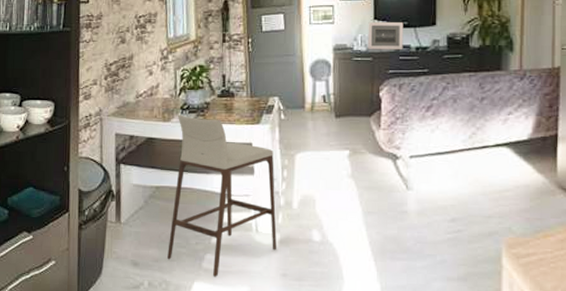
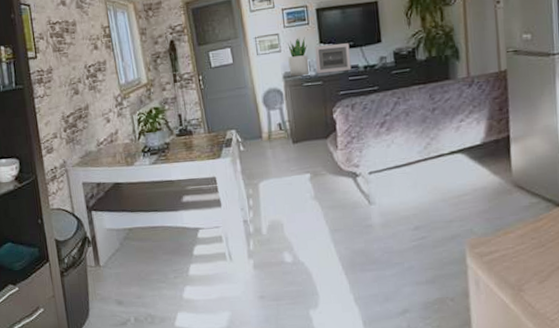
bar stool: present [167,113,277,277] -> none [139,156,252,306]
planter: none [340,11,361,50] -> present [288,37,310,77]

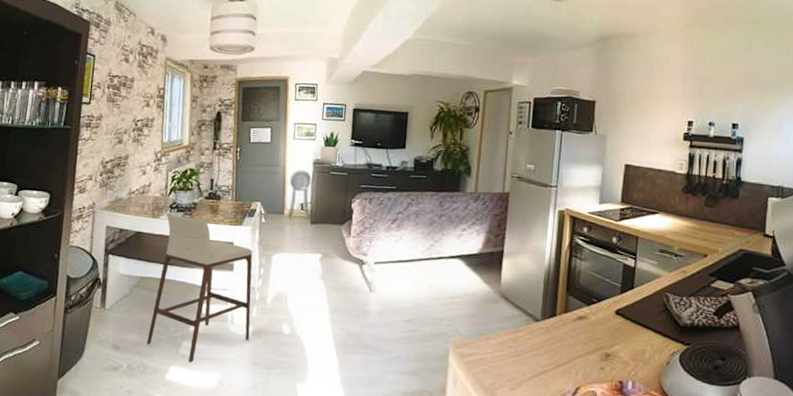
bar stool: none [139,156,252,306] -> present [147,211,253,363]
picture frame: present [314,43,352,74] -> none [344,141,377,169]

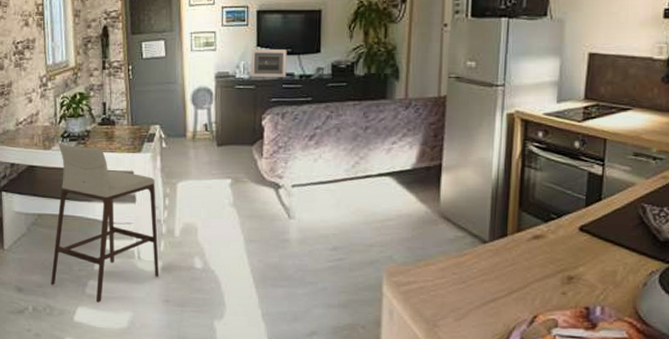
planter: present [319,131,340,165] -> none [222,38,244,78]
picture frame: none [344,141,377,169] -> present [250,49,287,78]

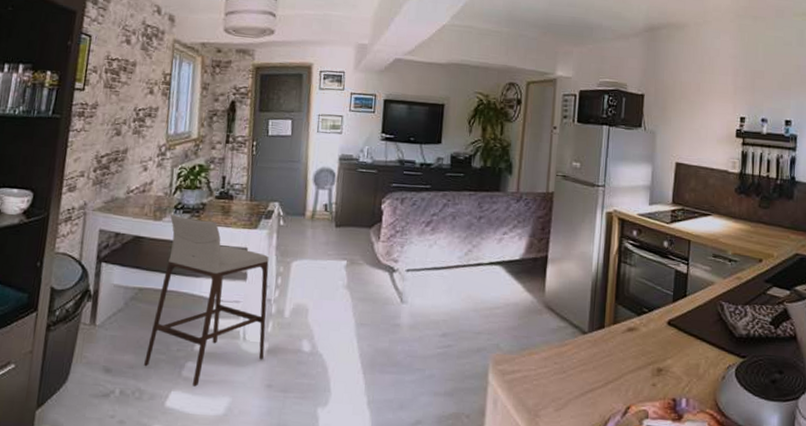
picture frame: present [250,49,287,78] -> none [373,135,410,165]

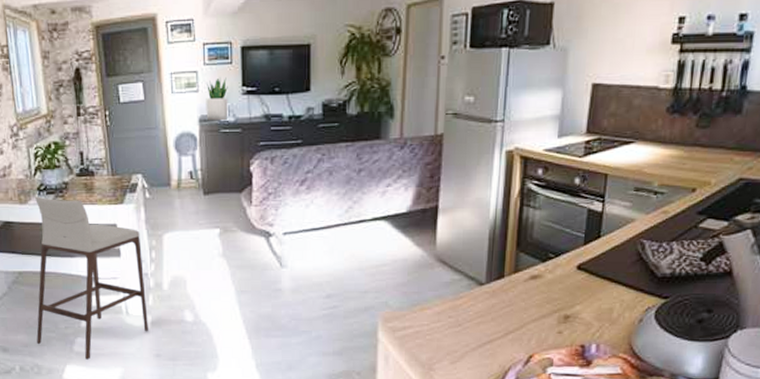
planter: none [346,123,369,162] -> present [206,77,228,121]

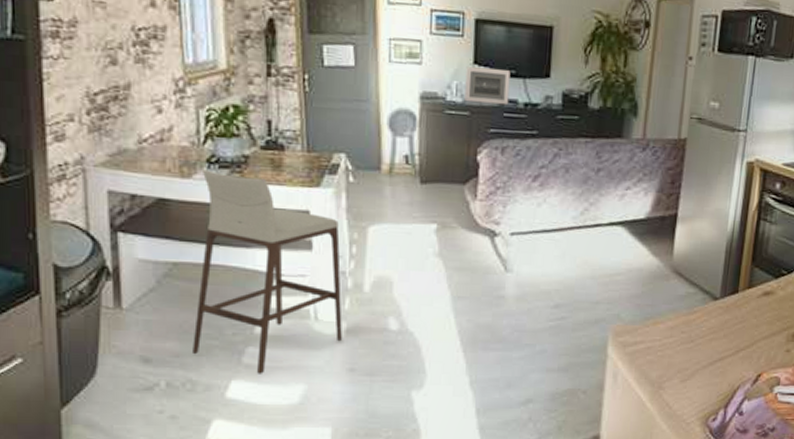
planter: present [206,77,228,121] -> none [429,50,457,101]
picture frame: none [236,89,275,121] -> present [464,66,511,106]

